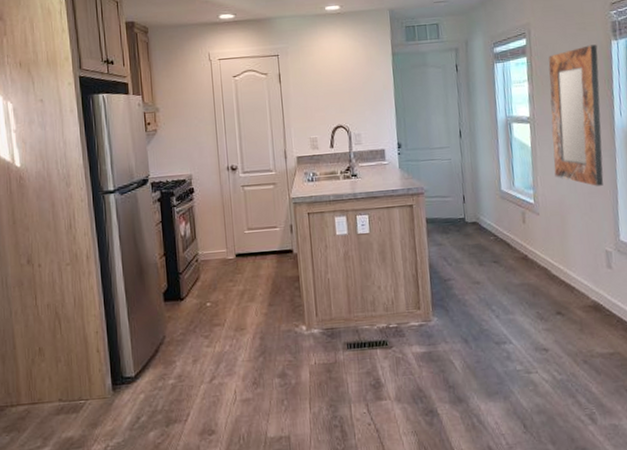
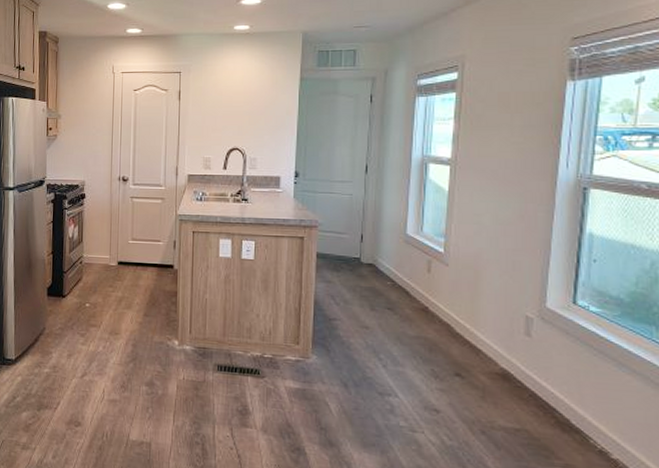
home mirror: present [548,44,604,186] -> none [473,84,547,244]

